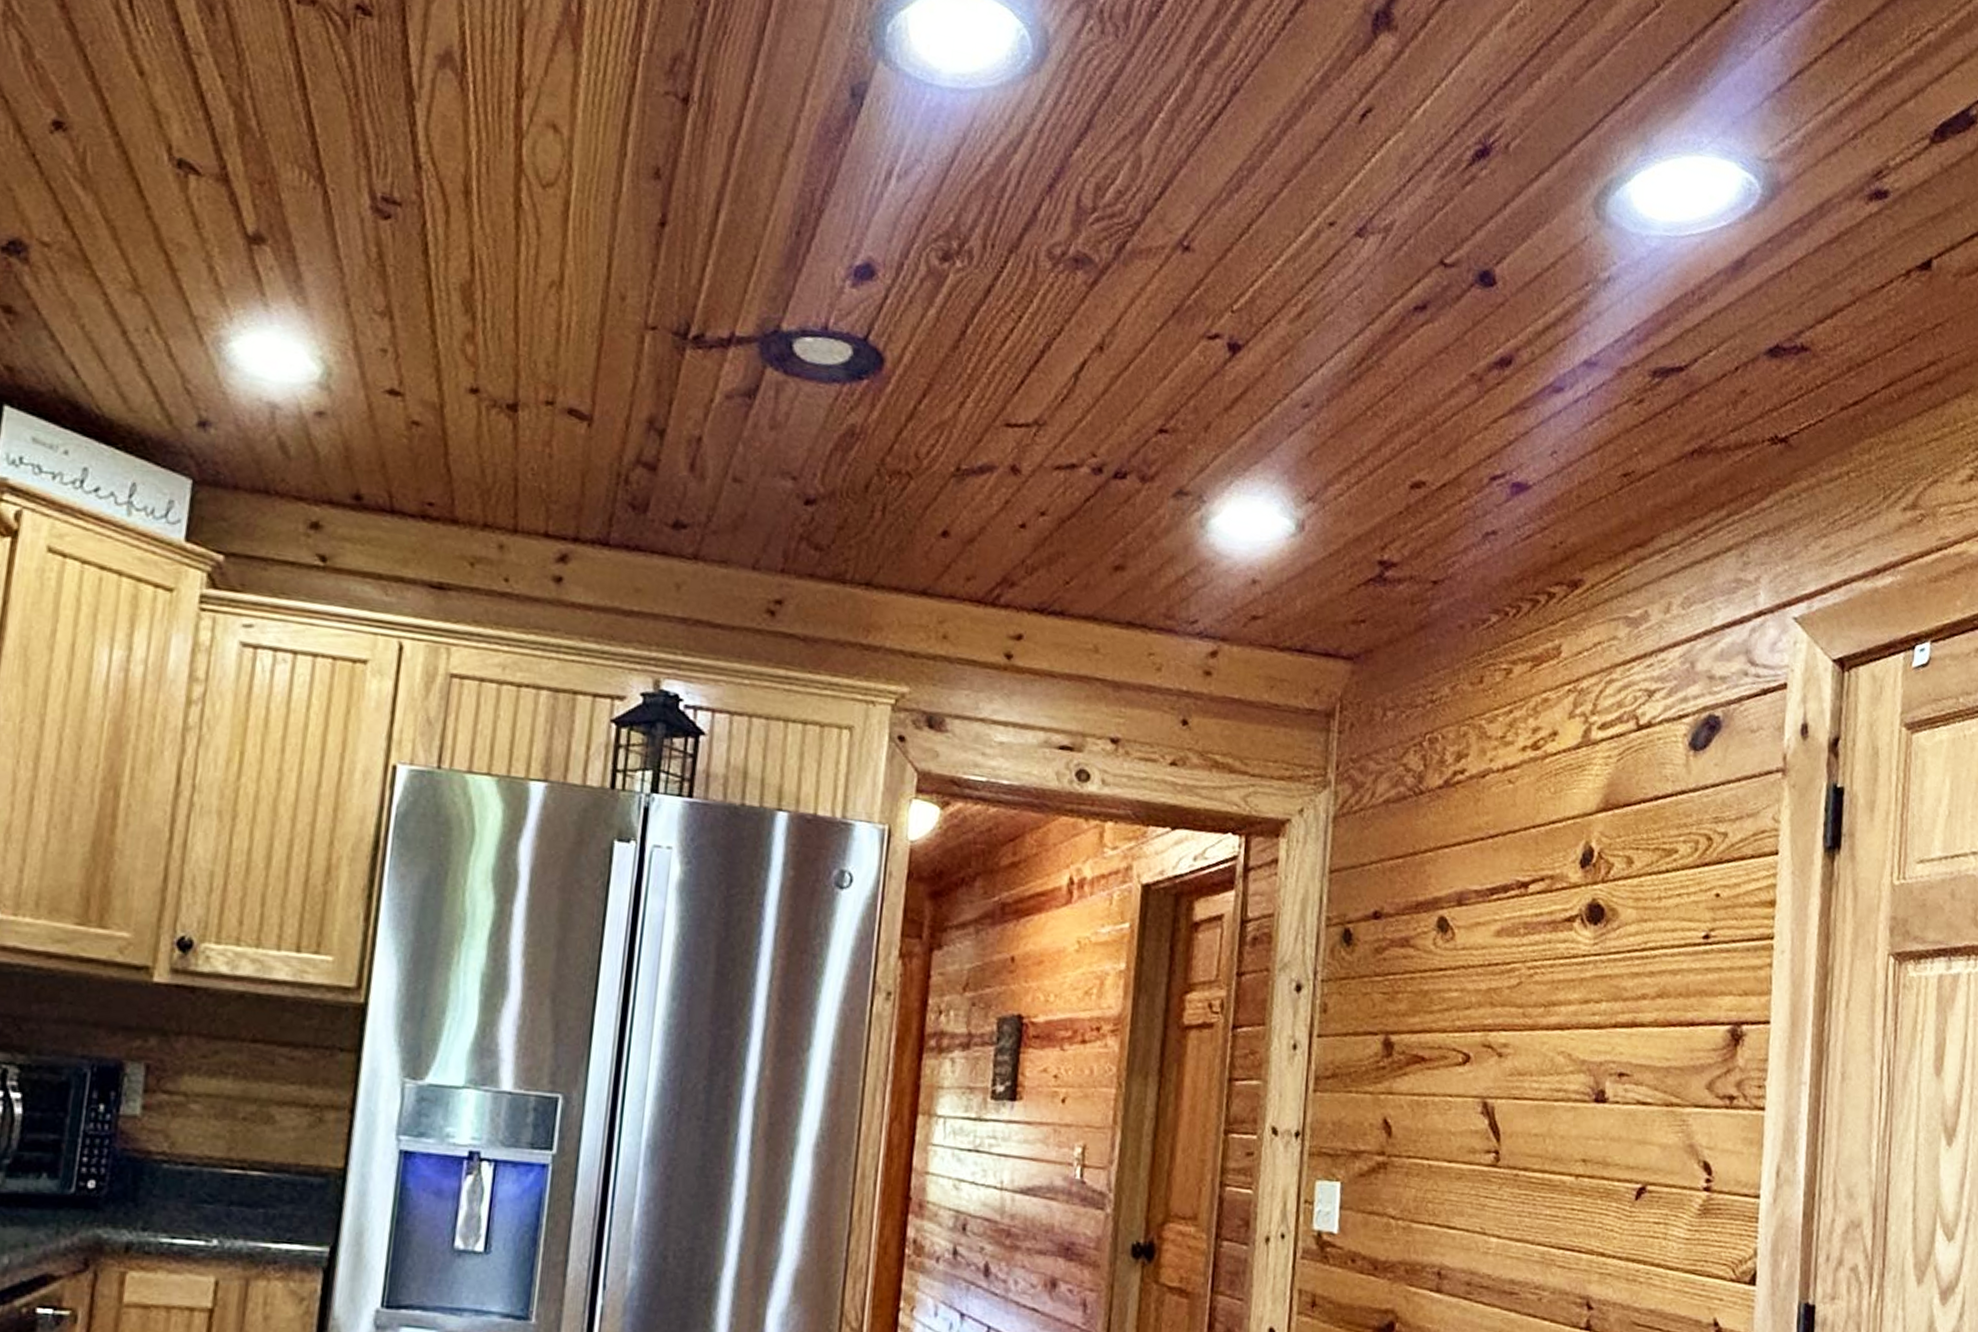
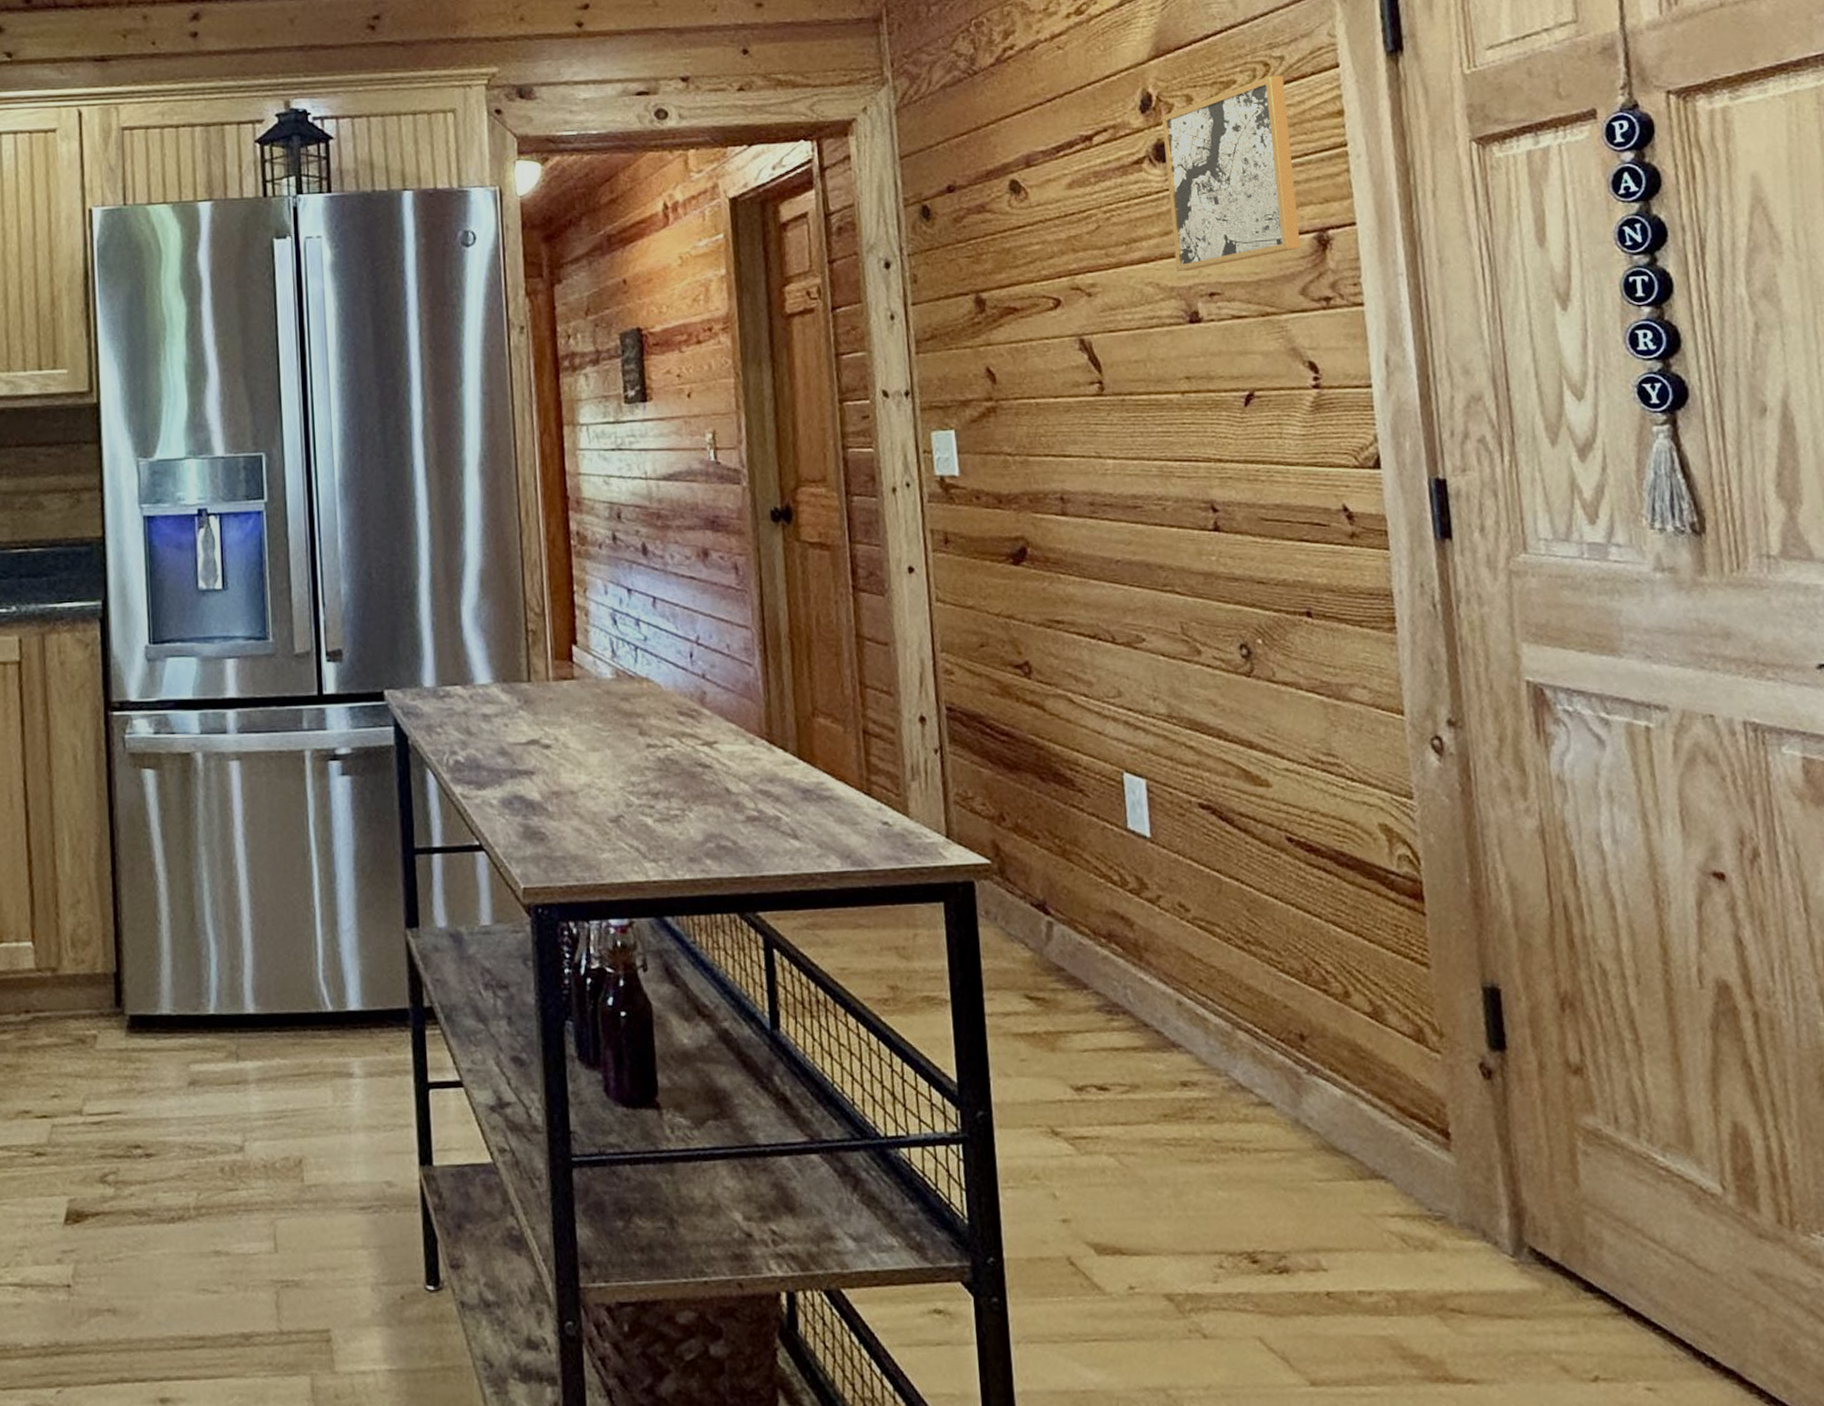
wall art: none [1590,851,1724,1046] -> present [1162,75,1301,271]

